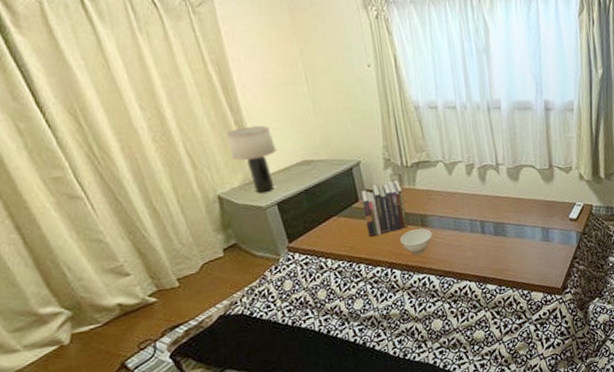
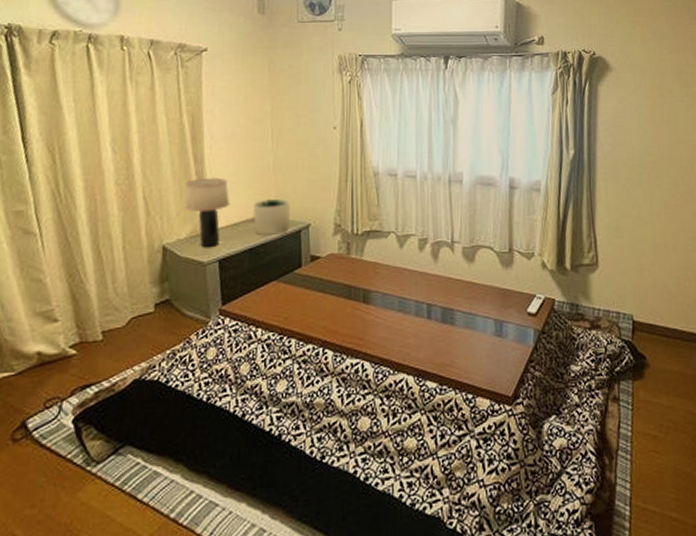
planter: none [300,140,340,177] -> present [253,199,290,236]
books: present [361,179,408,238] -> none [305,247,349,309]
bowl: present [399,228,433,255] -> none [337,304,373,336]

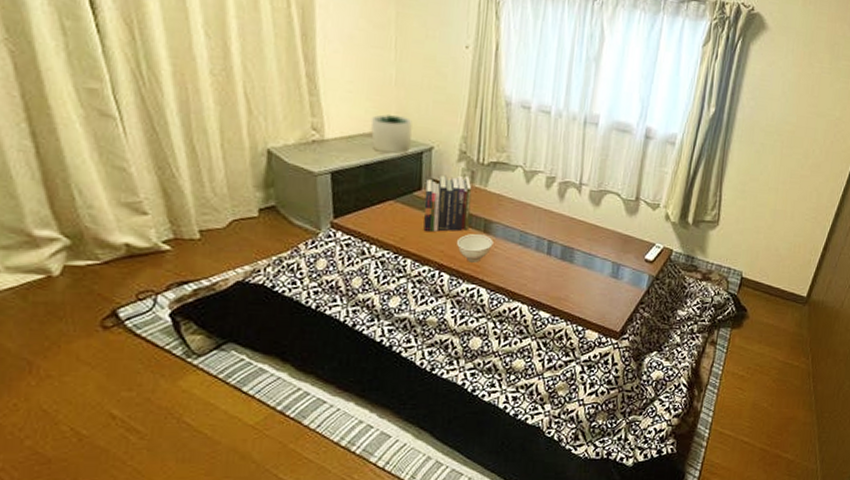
table lamp: present [185,177,230,248] -> none [293,81,346,158]
books: none [305,247,349,309] -> present [423,175,472,232]
bowl: none [337,304,373,336] -> present [456,233,494,263]

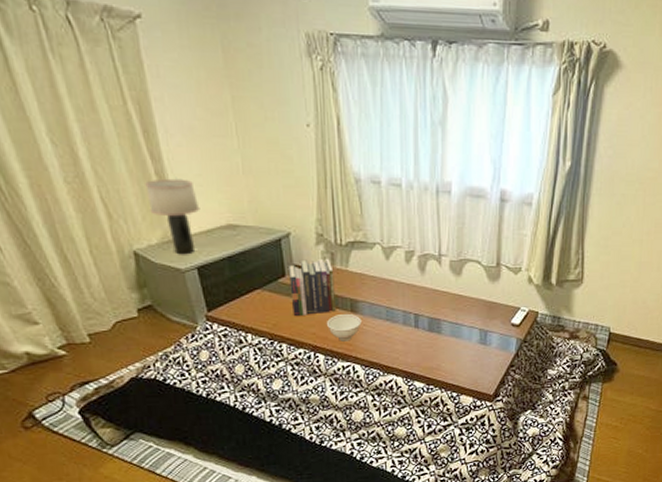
table lamp: none [293,81,346,158] -> present [145,178,200,255]
planter: present [370,114,412,154] -> none [225,205,268,244]

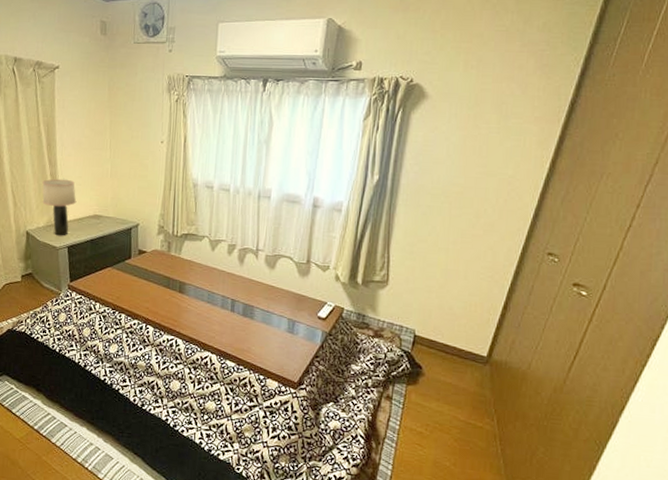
books: present [289,258,336,317] -> none [133,246,169,292]
bowl: present [326,313,362,342] -> none [158,293,187,318]

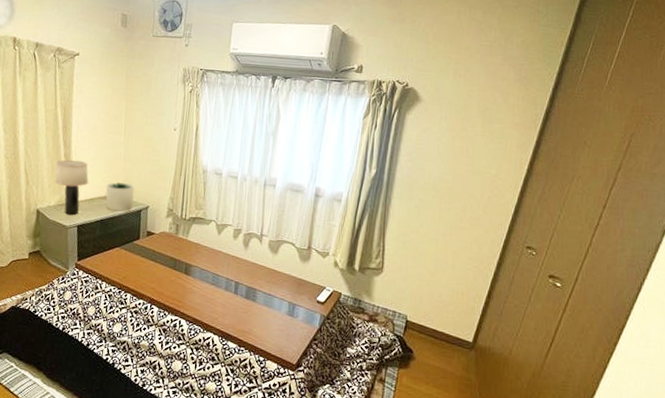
planter: none [94,200,123,231] -> present [105,182,135,212]

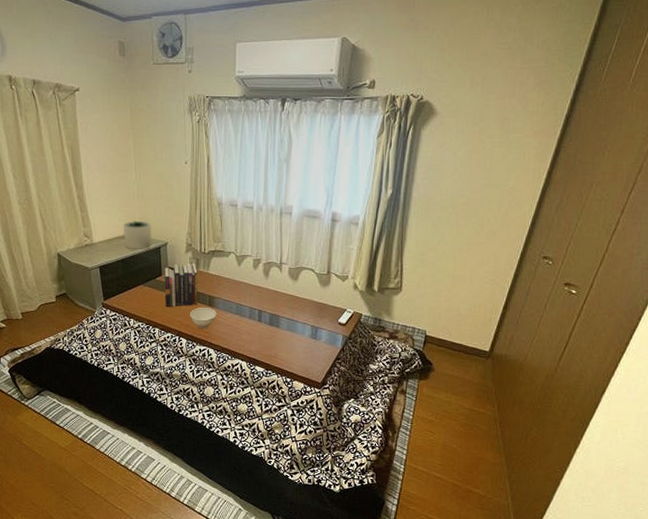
table lamp: present [55,159,89,216] -> none [70,201,106,257]
books: none [140,228,177,273] -> present [164,262,198,308]
bowl: none [163,274,192,299] -> present [189,307,217,330]

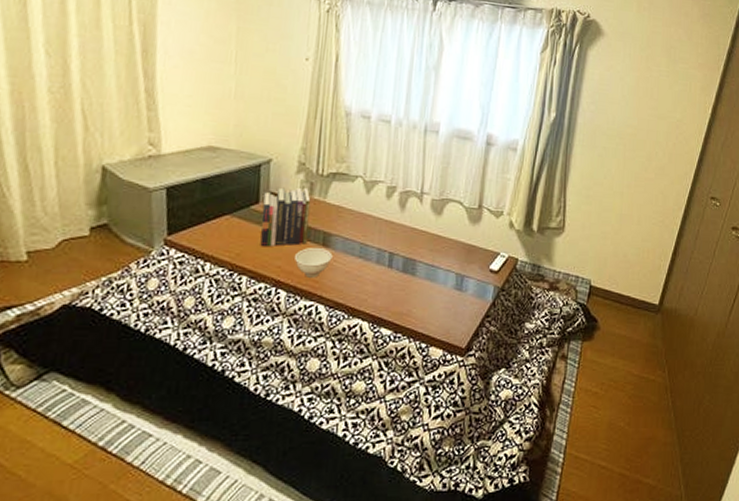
planter: present [123,221,151,250] -> none [208,128,251,168]

